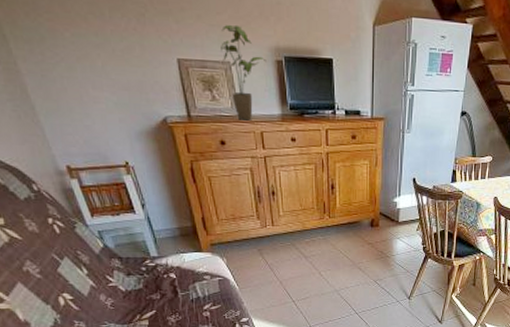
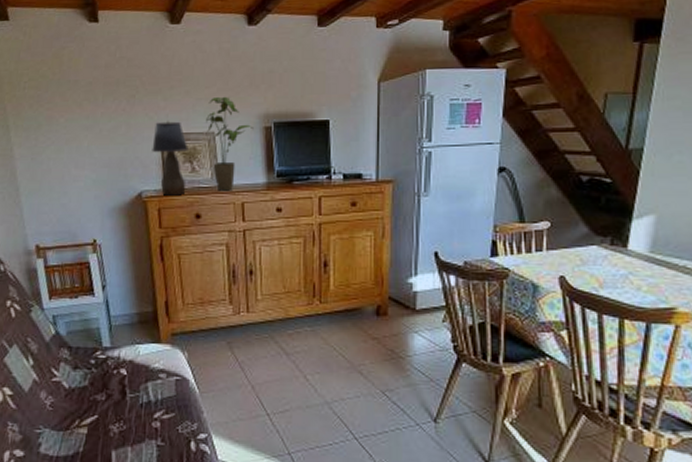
table lamp: none [170,45,209,123] -> present [152,120,189,196]

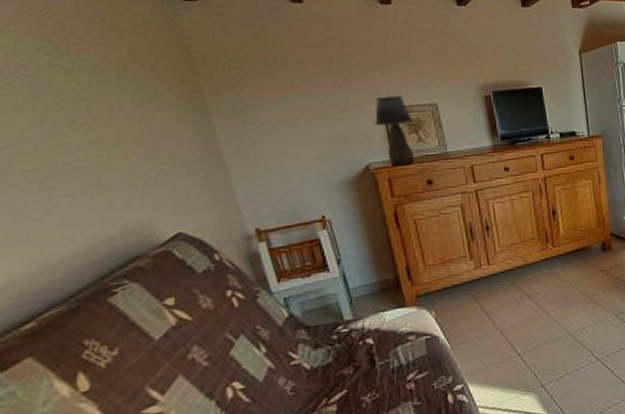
house plant: present [206,96,254,191] -> none [427,70,474,157]

